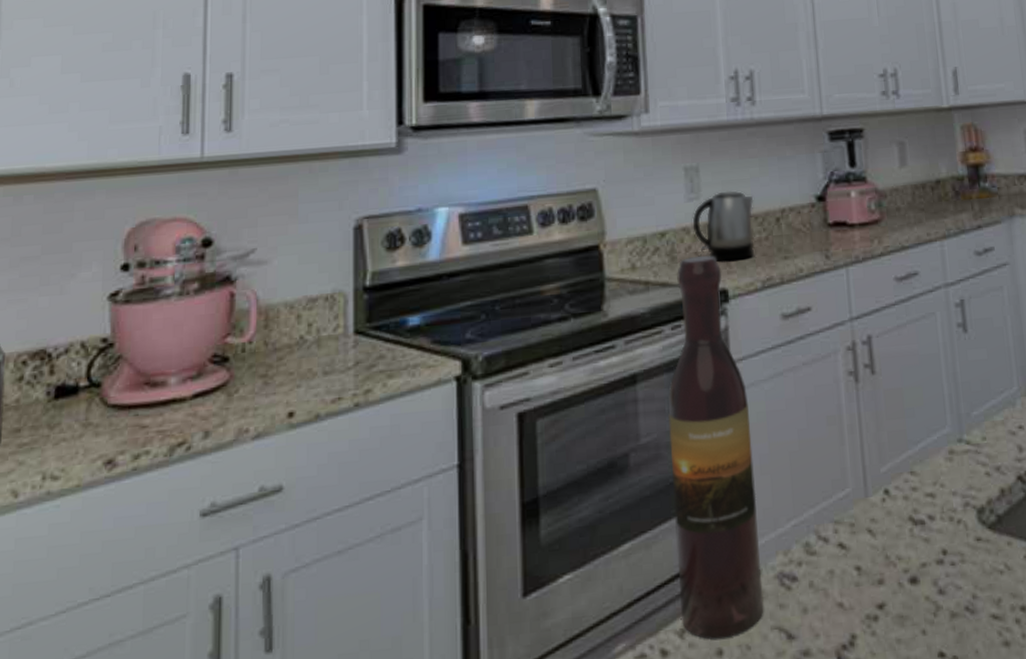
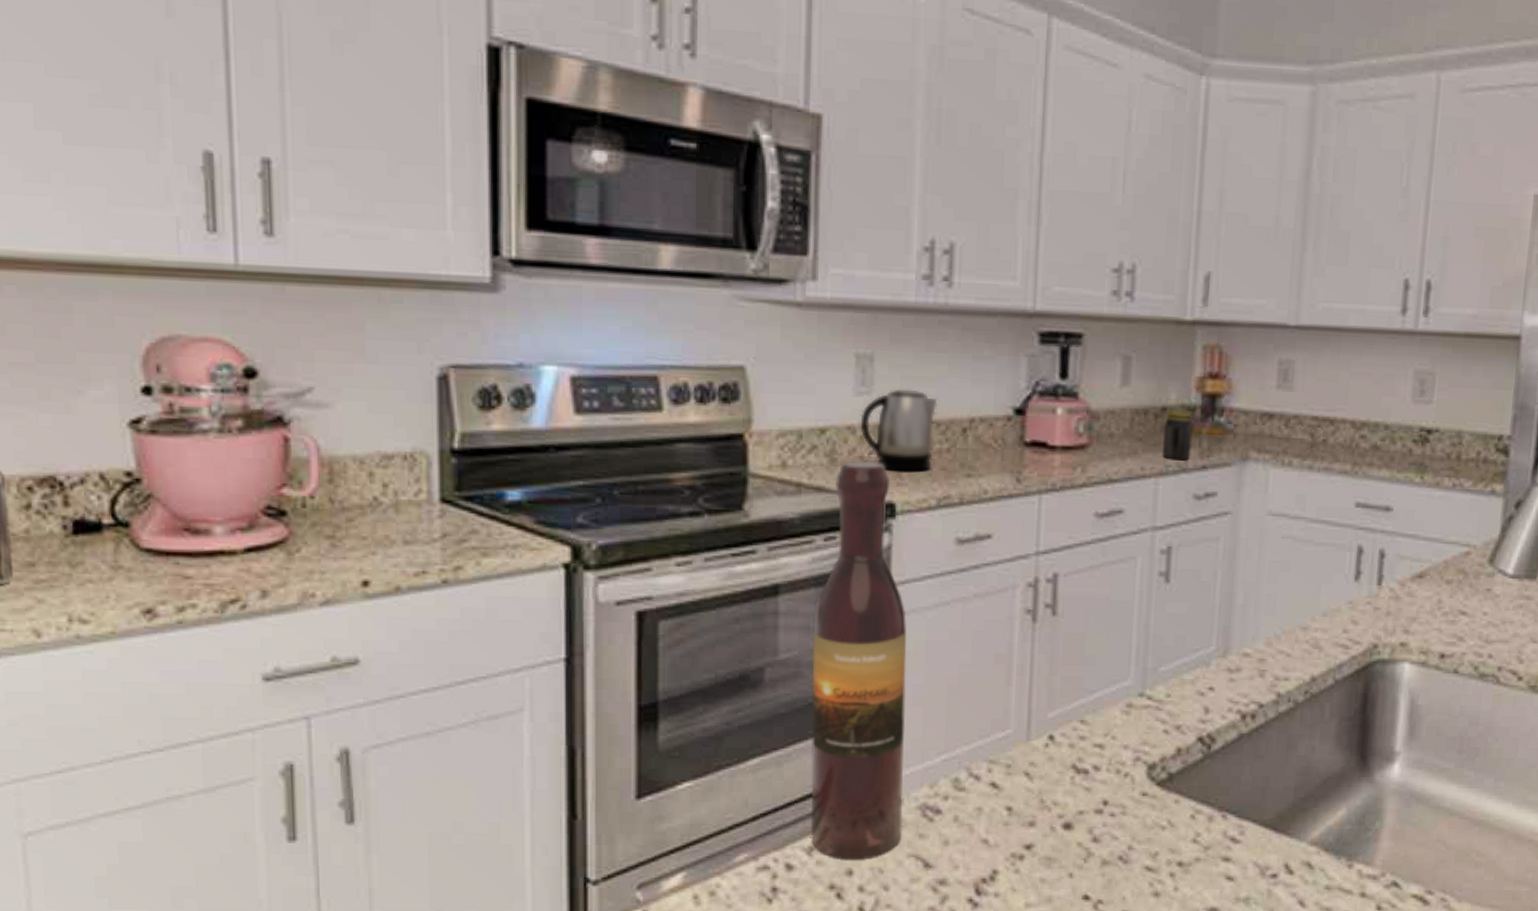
jar: none [940,181,967,225] -> present [1162,410,1194,461]

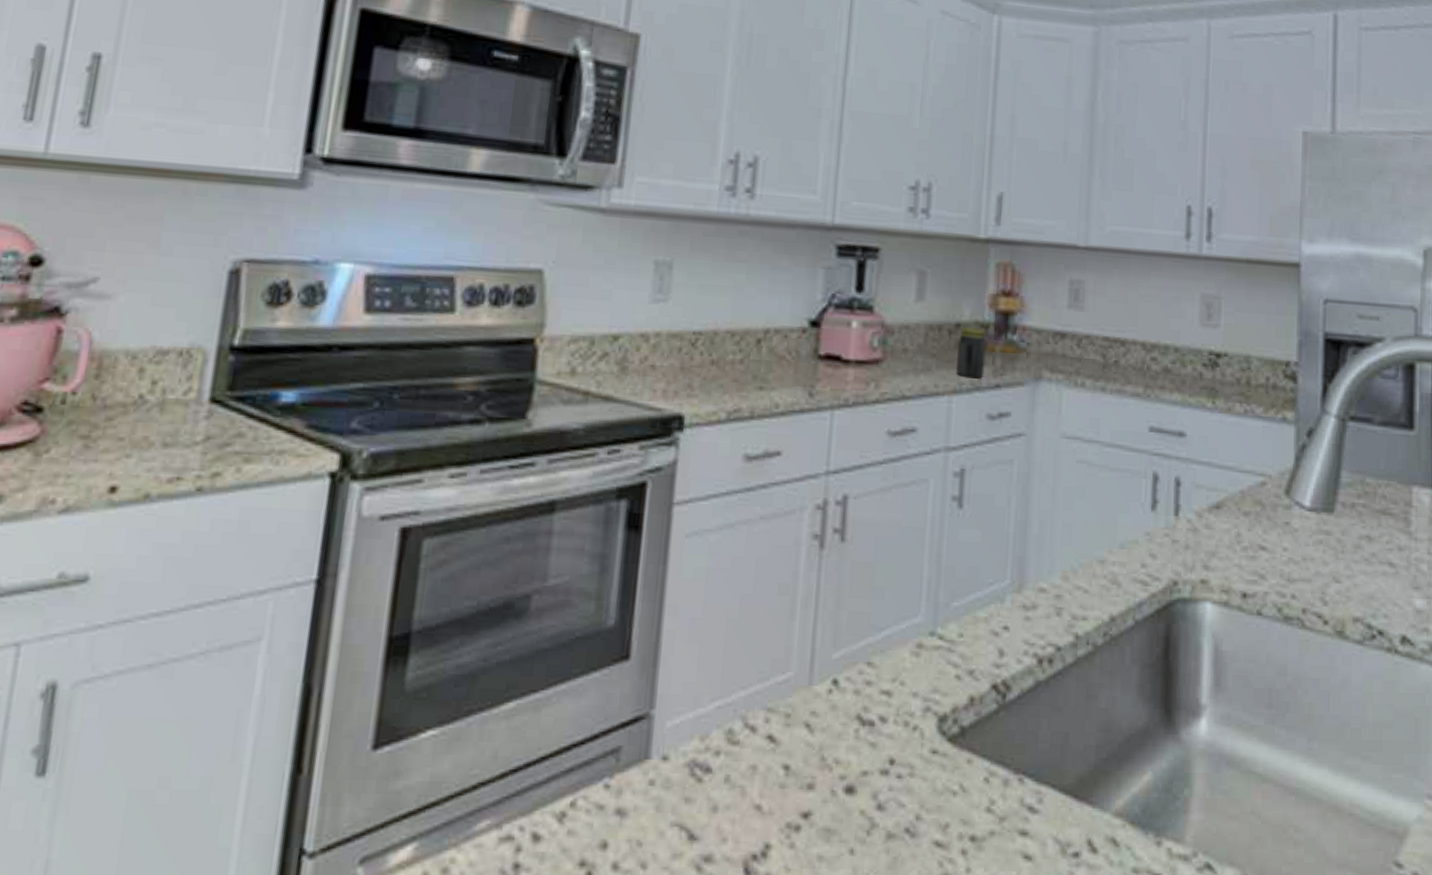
wine bottle: present [810,461,907,860] -> none [563,370,688,829]
kettle: present [860,388,938,472] -> none [654,297,734,383]

